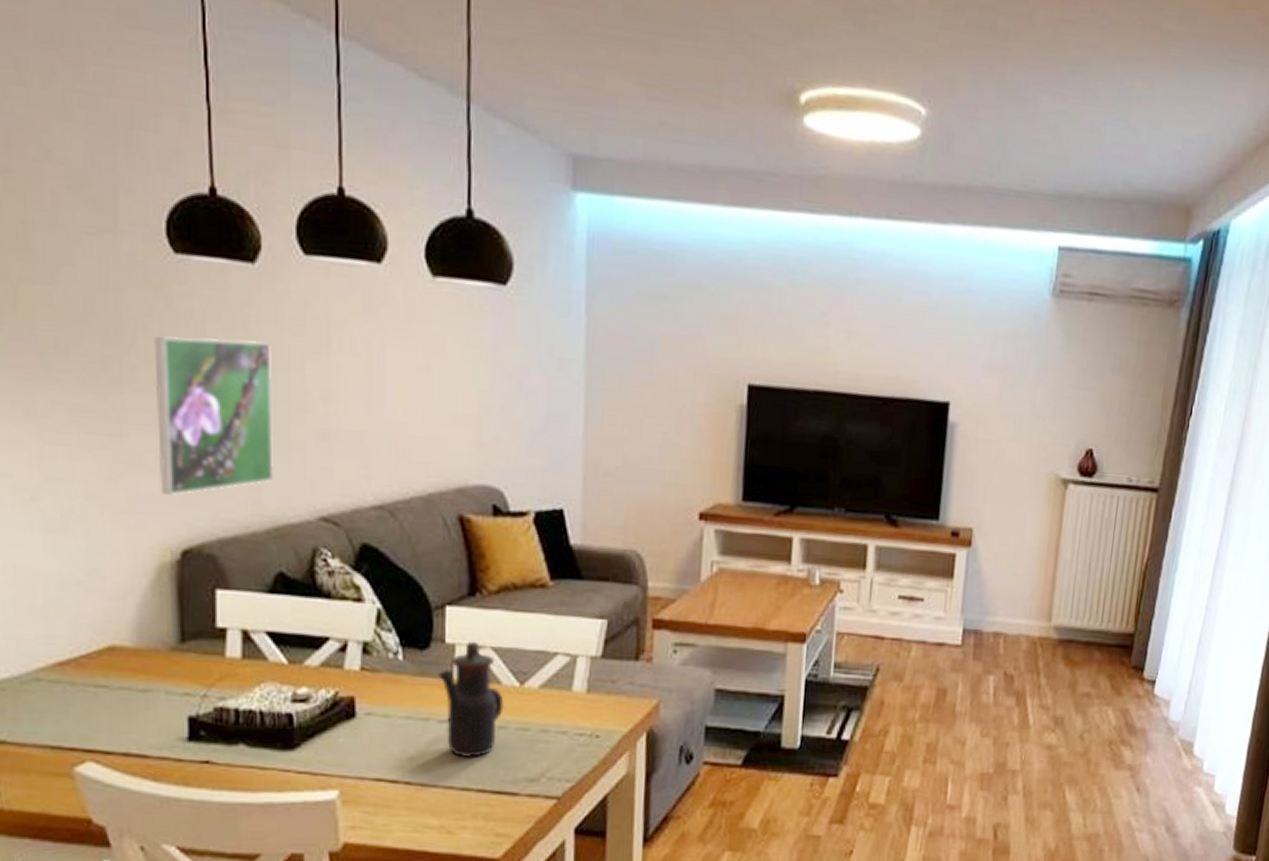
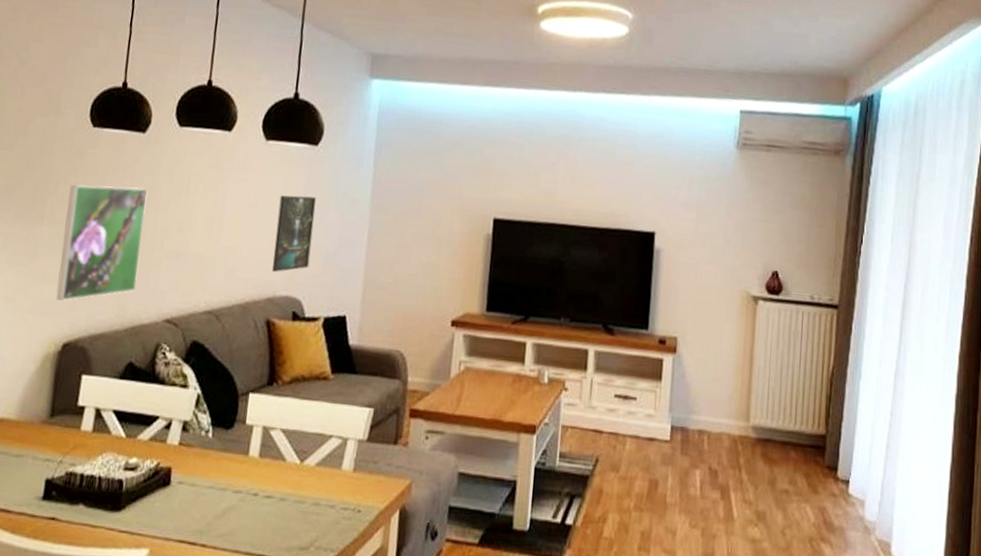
teapot: present [437,641,504,758] -> none [236,423,287,526]
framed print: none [459,353,512,455] -> present [272,195,317,272]

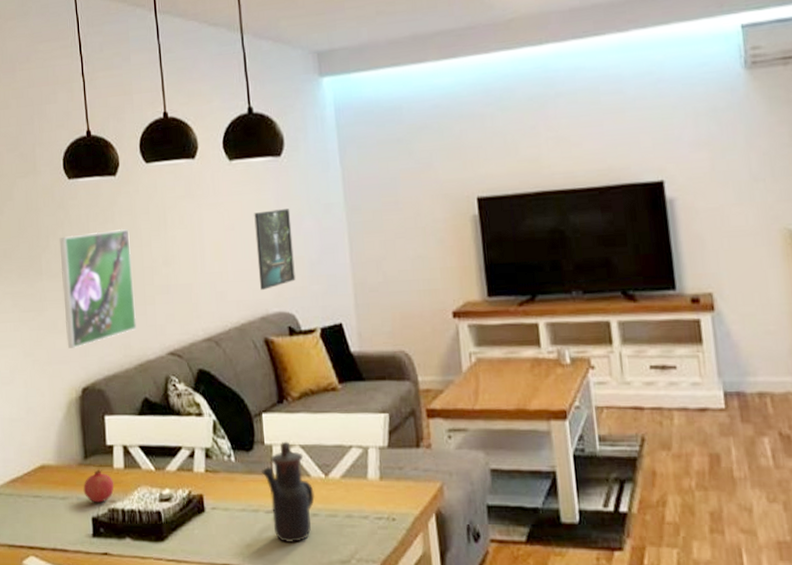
fruit: none [42,428,78,465] -> present [83,468,114,503]
teapot: none [236,423,287,526] -> present [260,441,315,544]

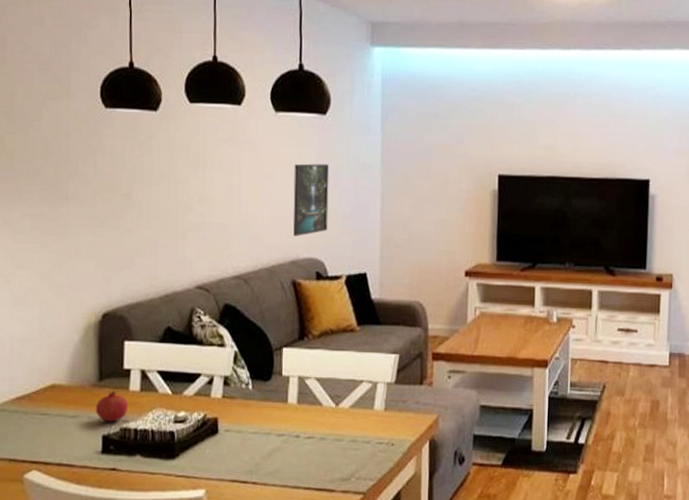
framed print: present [59,228,137,348] -> none [89,163,167,275]
teapot: present [260,441,315,544] -> none [276,373,324,463]

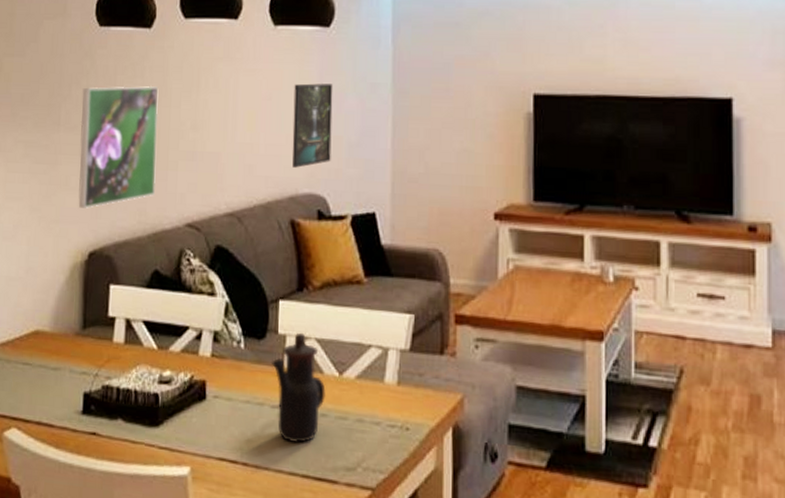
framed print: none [89,163,167,275] -> present [78,85,159,209]
fruit: present [95,390,129,422] -> none [77,340,112,378]
teapot: none [276,373,324,463] -> present [271,332,326,444]

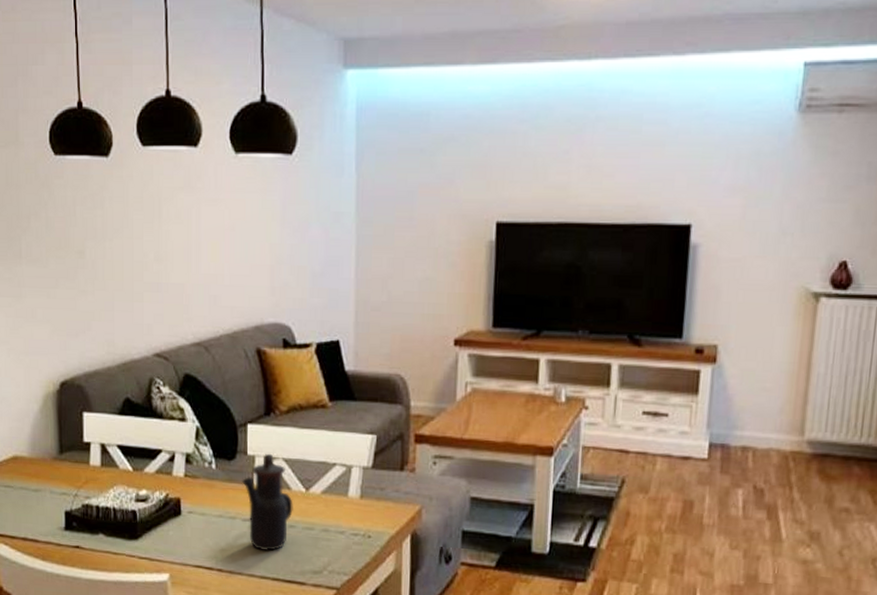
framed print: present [78,85,159,209] -> none [41,216,123,340]
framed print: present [292,83,333,168] -> none [256,213,297,298]

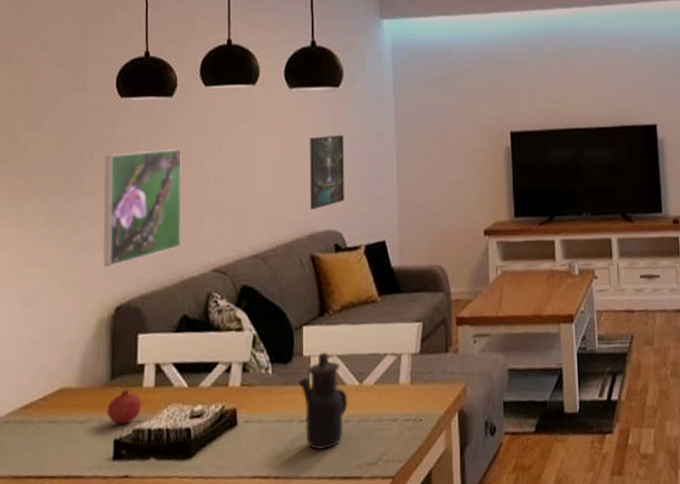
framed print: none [41,216,123,340] -> present [103,148,182,267]
fruit: none [57,464,90,498] -> present [107,388,142,424]
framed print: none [256,213,297,298] -> present [309,135,345,209]

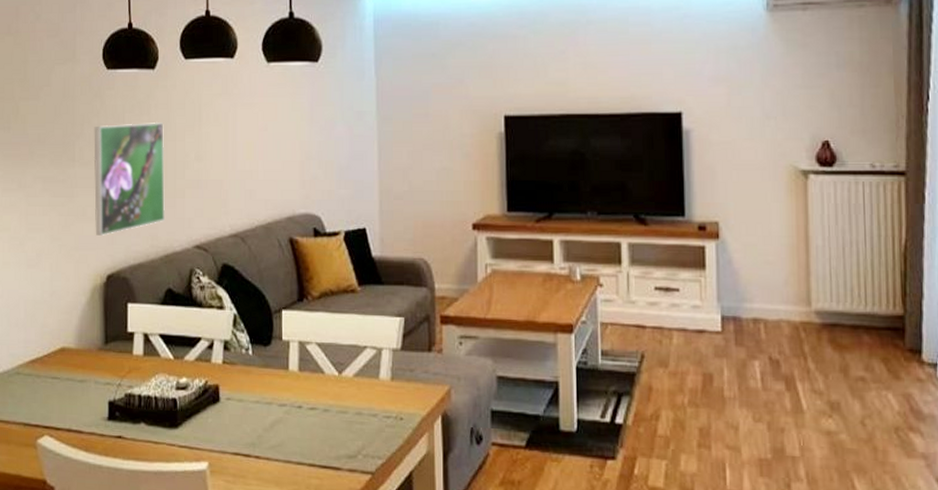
fruit: present [107,388,142,424] -> none [102,354,133,387]
teapot: present [297,352,348,451] -> none [277,338,327,437]
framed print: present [309,135,345,209] -> none [288,114,324,191]

